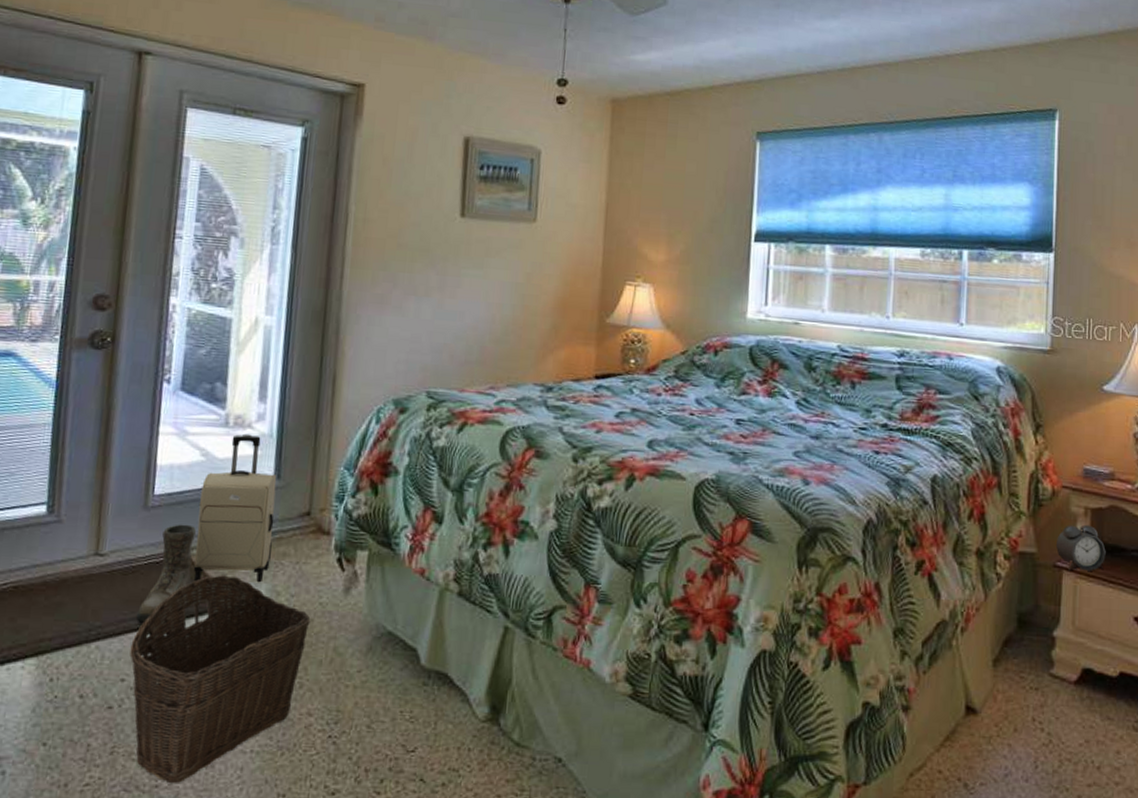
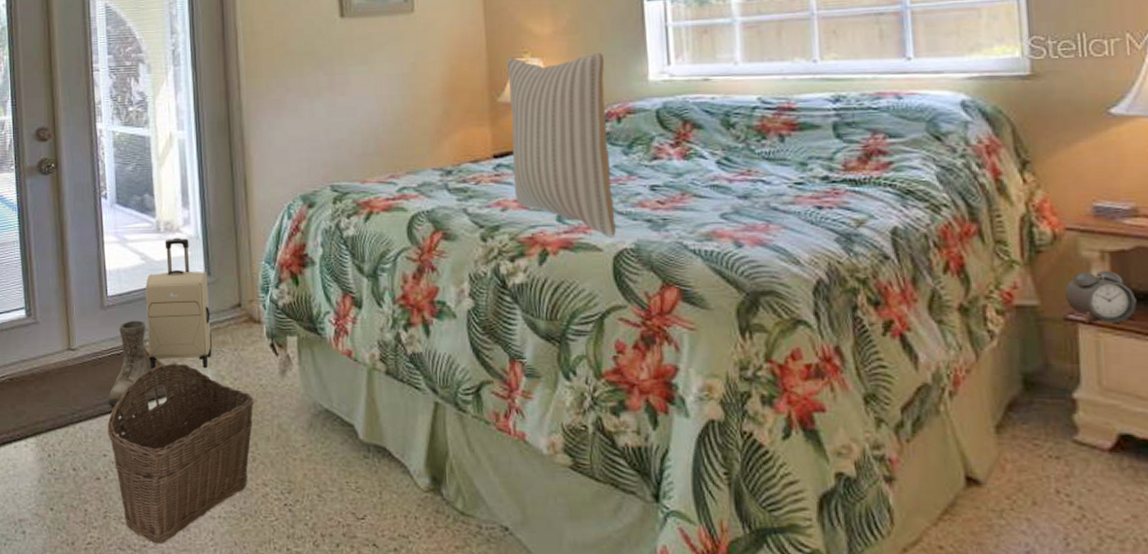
pillow: none [611,280,709,467] -> present [507,52,616,237]

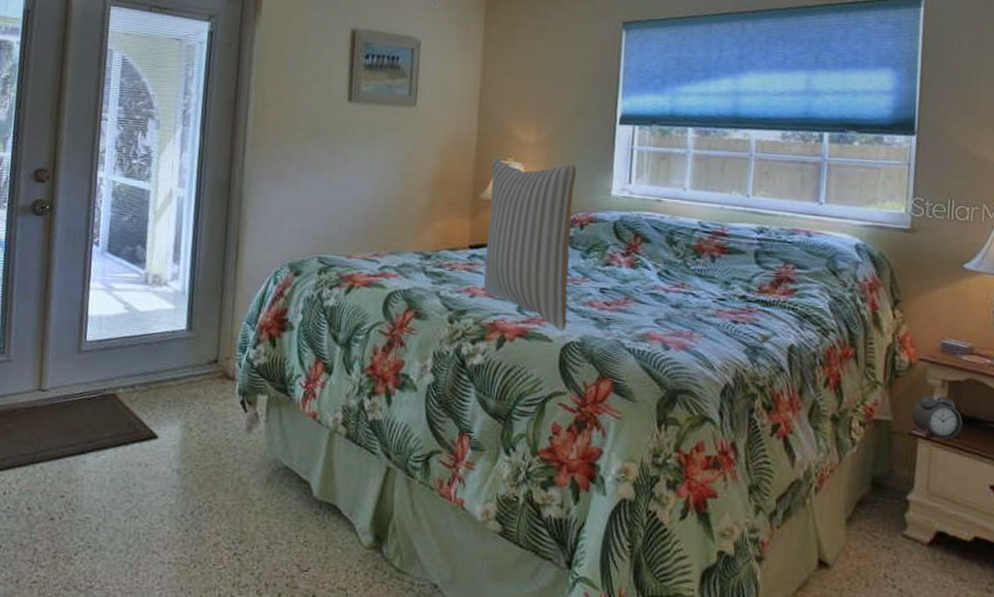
wicker basket: present [107,363,254,544] -> none [68,411,218,586]
boot: present [108,320,149,407] -> none [73,366,121,450]
suitcase: present [145,237,212,370] -> none [119,290,189,420]

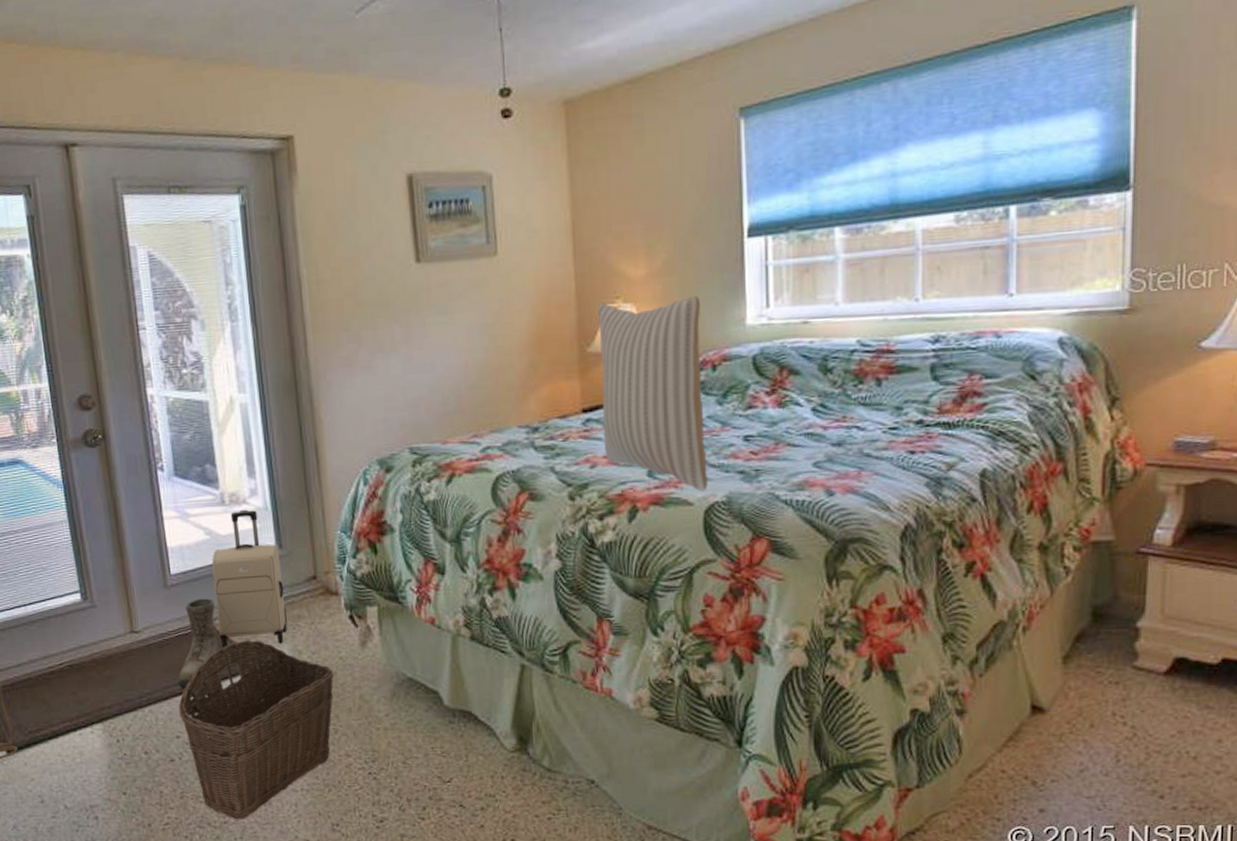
wicker basket: none [68,411,218,586] -> present [178,640,334,820]
boot: none [73,366,121,450] -> present [178,598,220,689]
suitcase: none [119,290,189,420] -> present [212,509,288,649]
alarm clock: present [911,395,963,440] -> none [1138,503,1204,556]

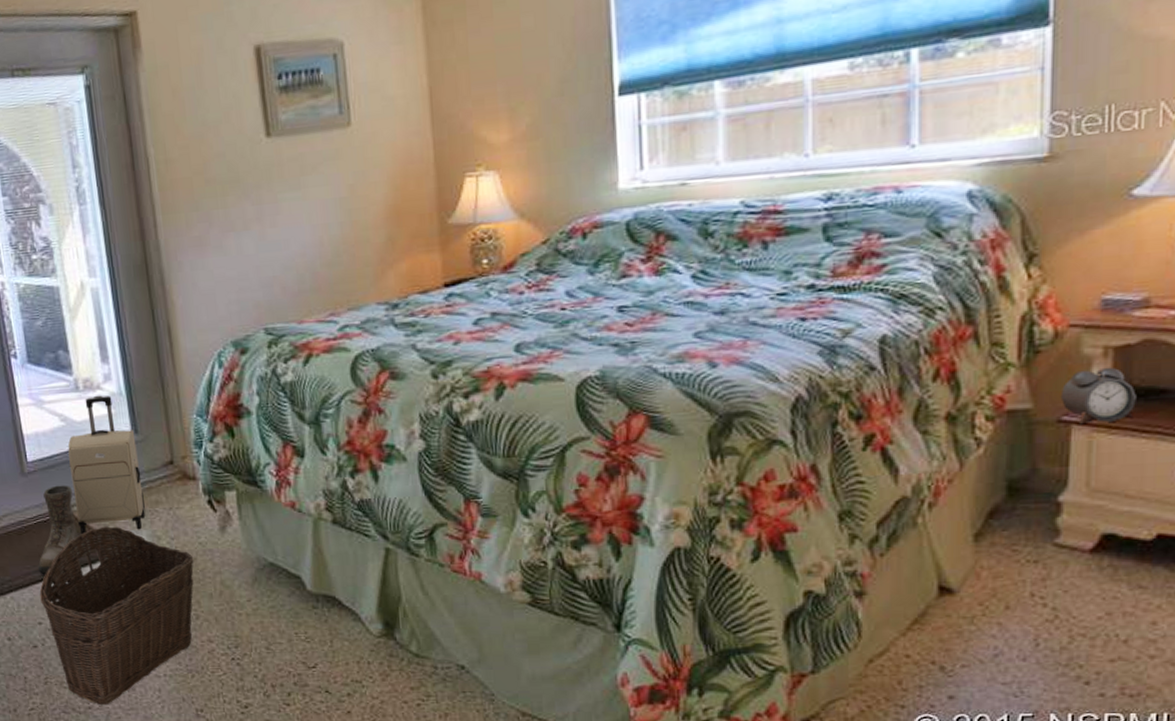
pillow: present [598,295,708,491] -> none [458,160,579,366]
alarm clock: none [1138,503,1204,556] -> present [1060,367,1136,425]

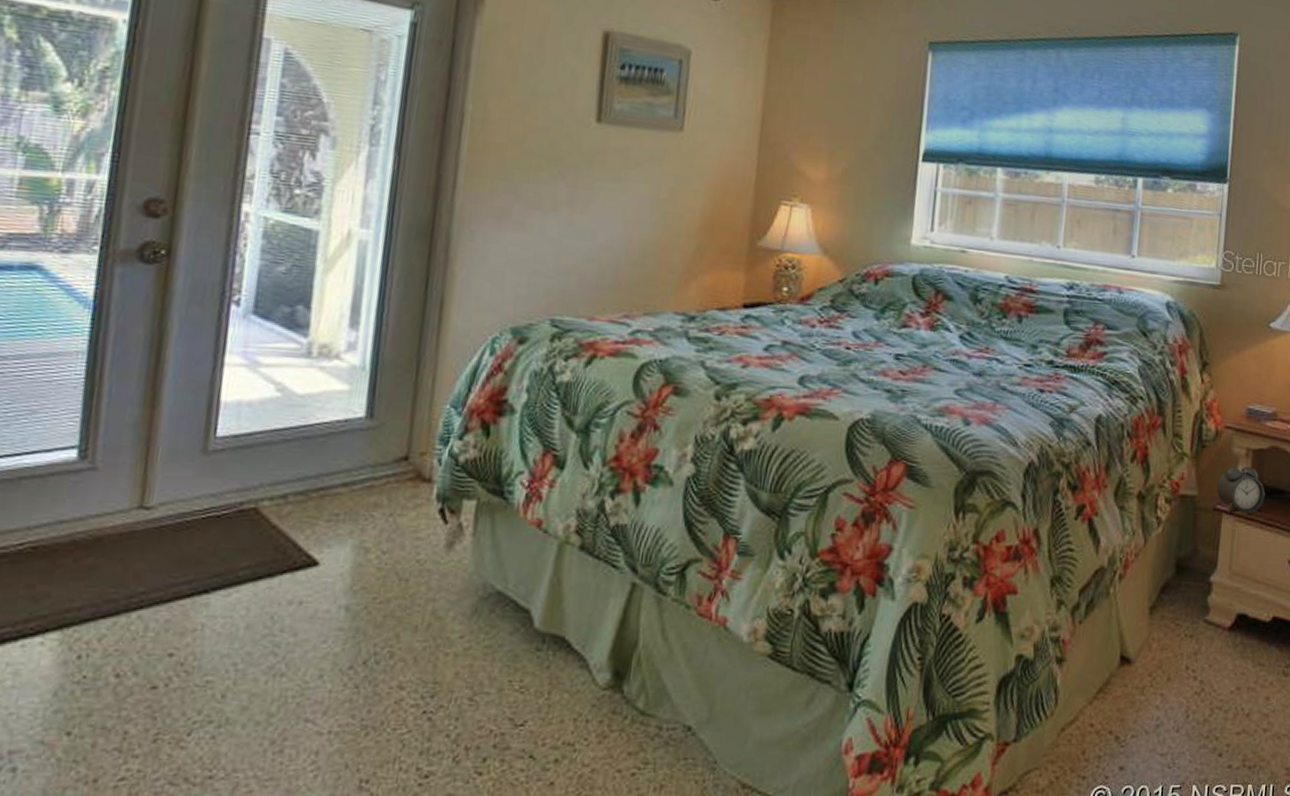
boot: present [38,485,79,575] -> none [190,471,268,589]
wicker basket: present [39,526,194,706] -> none [180,530,405,774]
suitcase: present [68,395,146,535] -> none [262,365,369,539]

